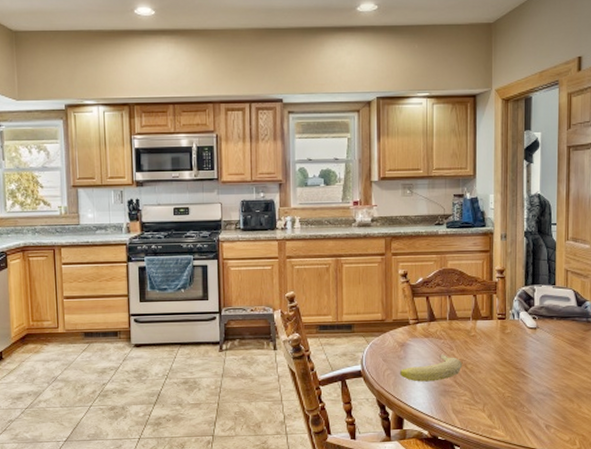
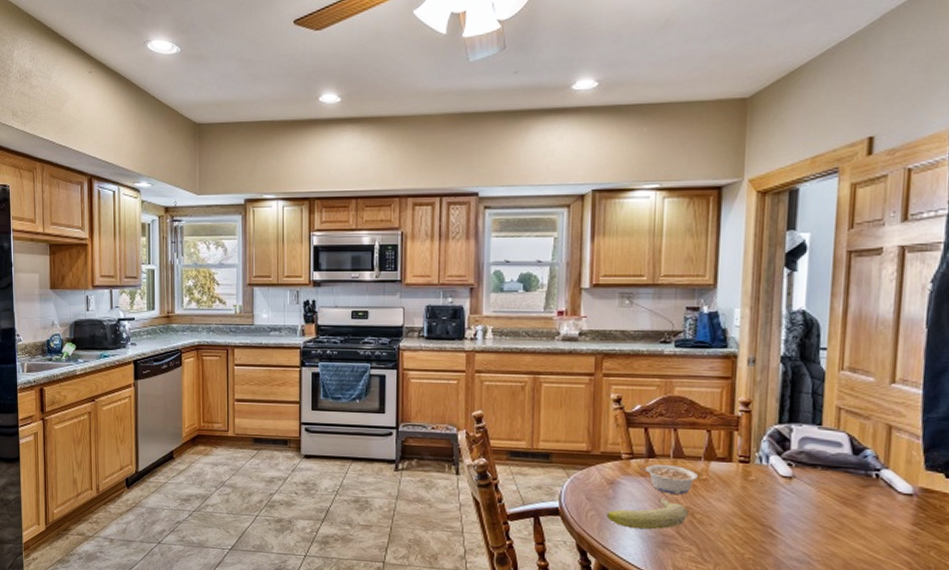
legume: none [424,325,468,350] -> present [639,463,698,494]

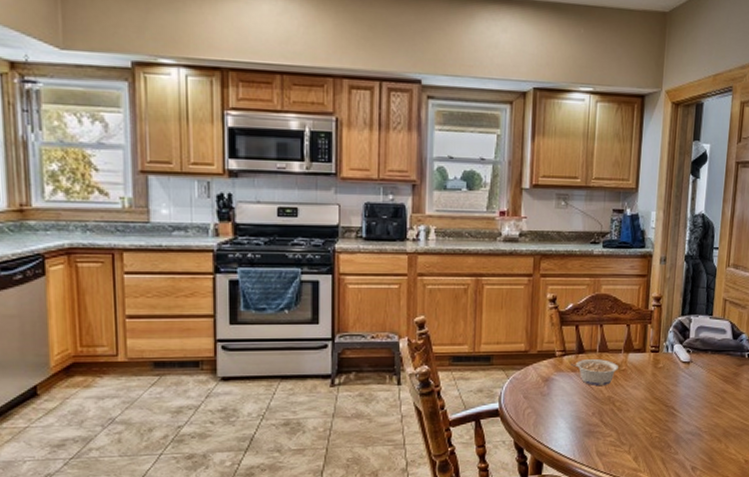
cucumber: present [606,497,689,530] -> none [541,390,611,422]

